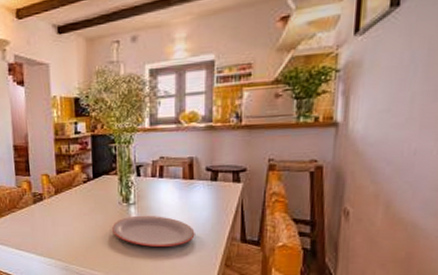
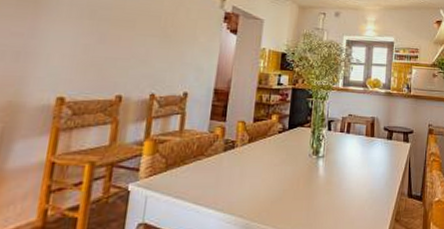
plate: present [112,215,195,247] -> none [299,168,372,201]

